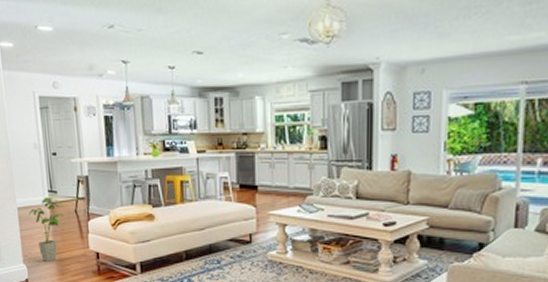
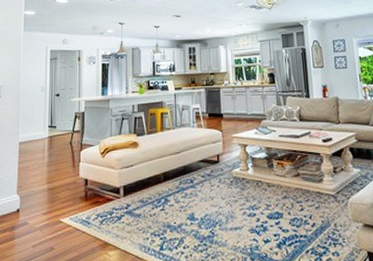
house plant: present [29,197,64,261] -> none [29,131,61,191]

